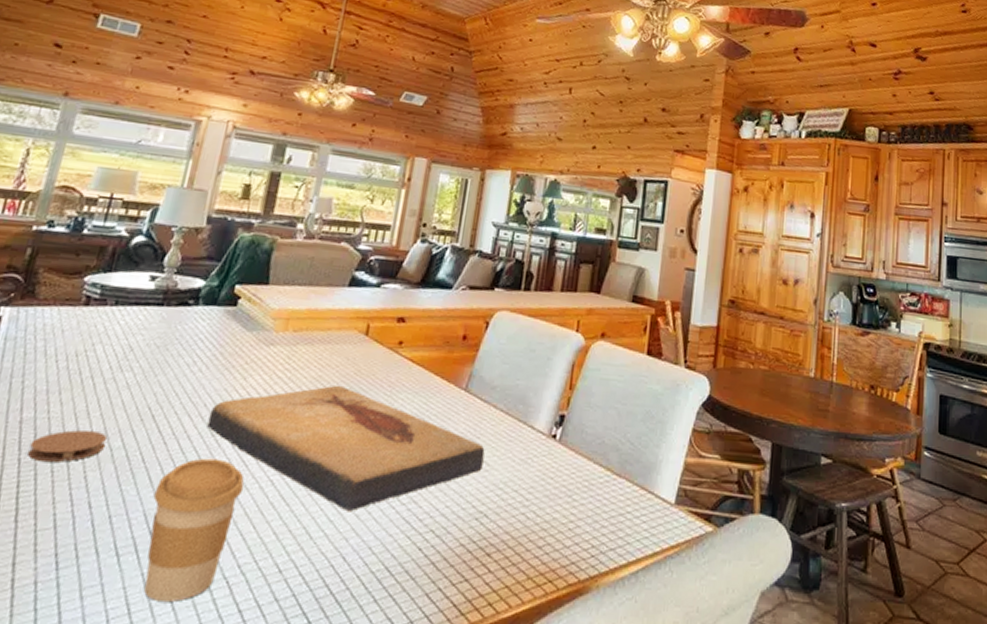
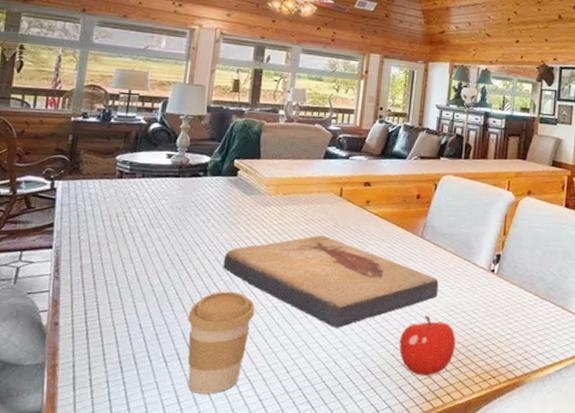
coaster: present [28,430,108,462] -> none [90,272,148,296]
fruit: none [428,495,504,580] -> present [399,316,456,377]

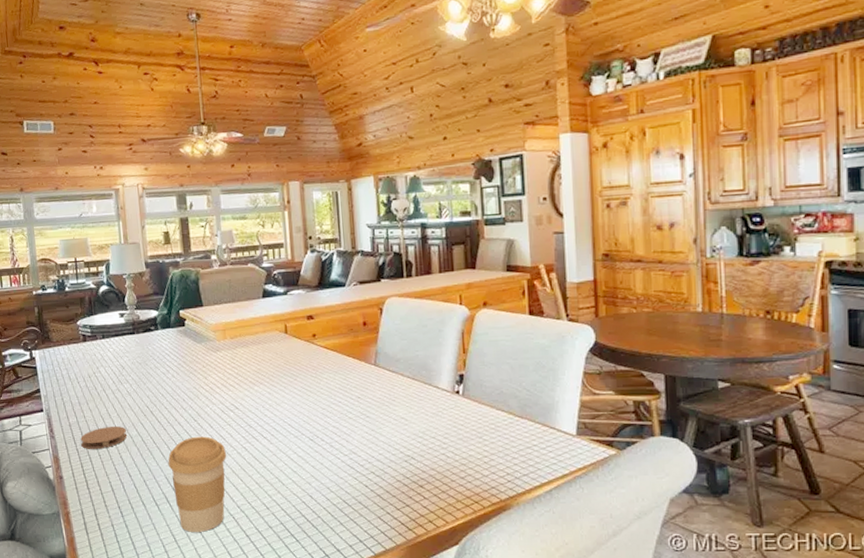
coaster: none [90,272,148,296] -> present [80,426,128,449]
fish fossil: present [223,235,439,328] -> none [188,374,402,463]
fruit: present [399,316,456,377] -> none [370,445,430,505]

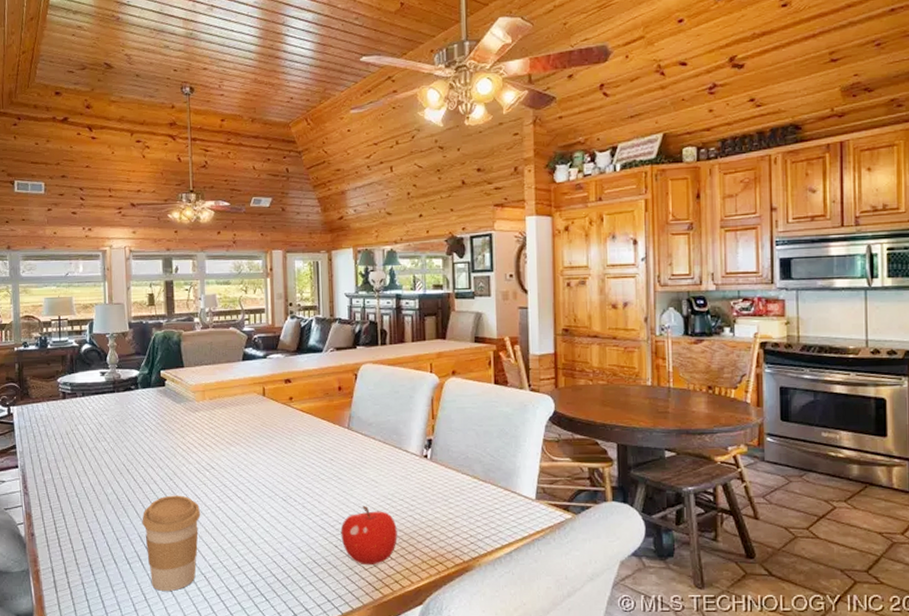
coaster: present [80,426,128,449] -> none [55,484,103,506]
fruit: none [370,445,430,505] -> present [340,506,398,566]

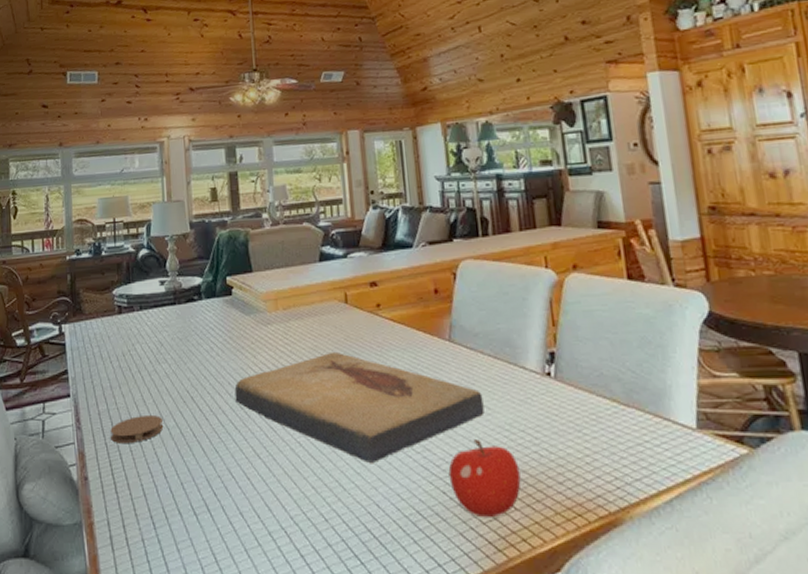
coaster: none [55,484,103,506] -> present [110,415,164,443]
coffee cup: present [142,495,201,591] -> none [209,428,278,550]
fish fossil: none [165,435,373,523] -> present [234,351,484,463]

